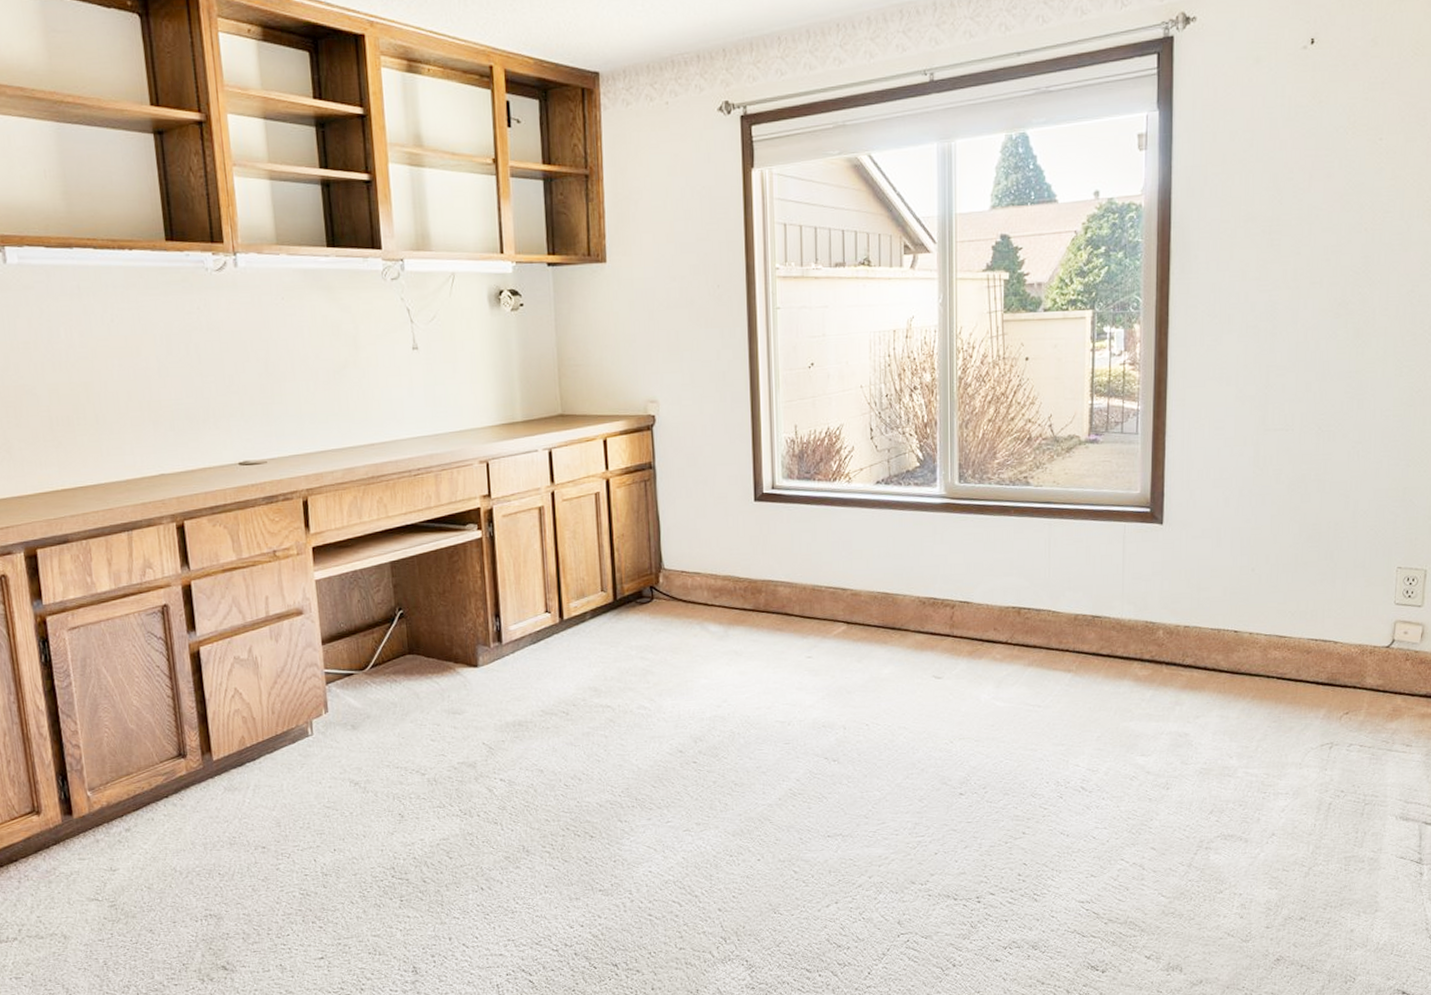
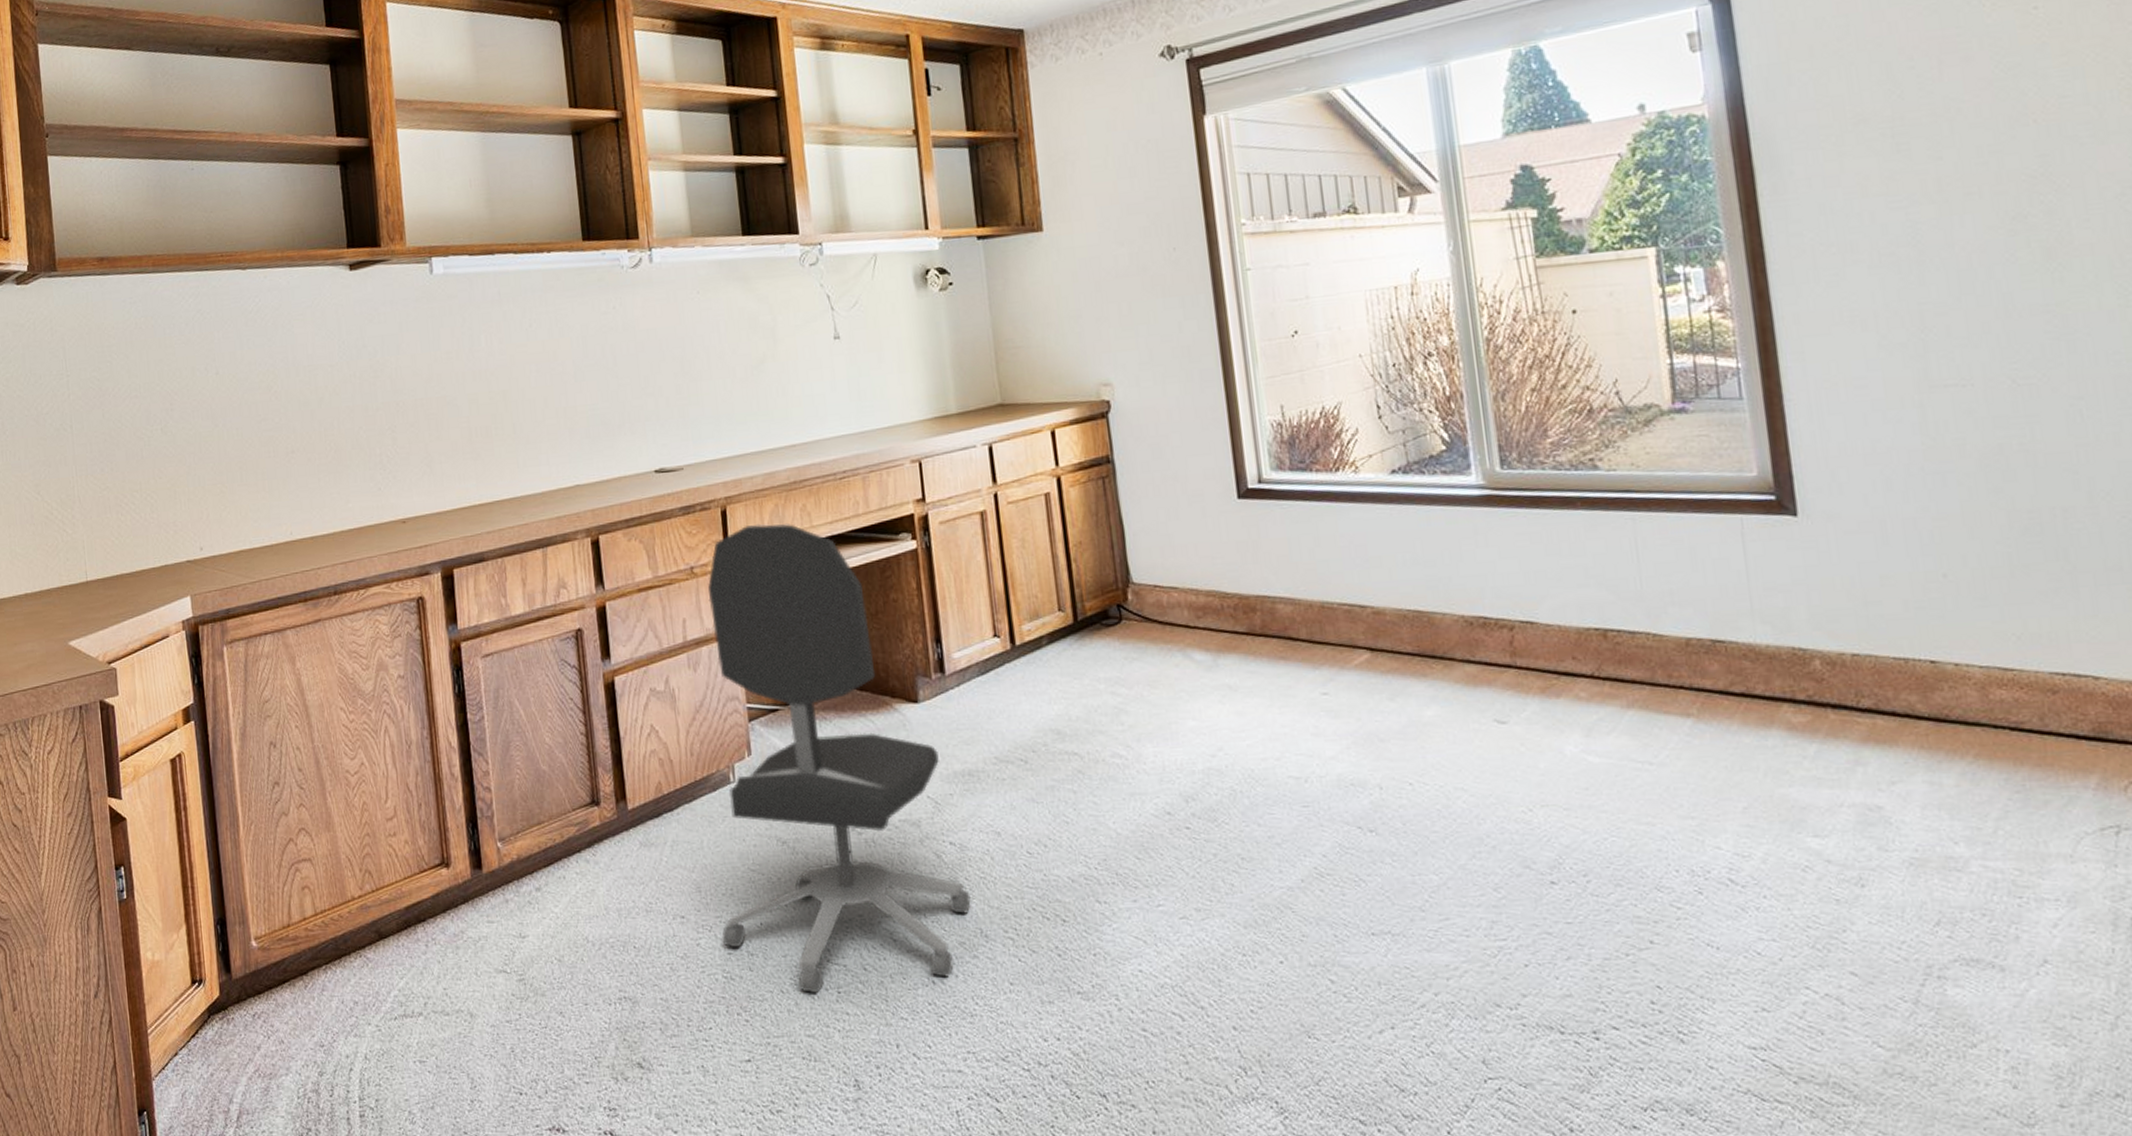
office chair: none [289,513,516,903] -> present [707,523,971,994]

